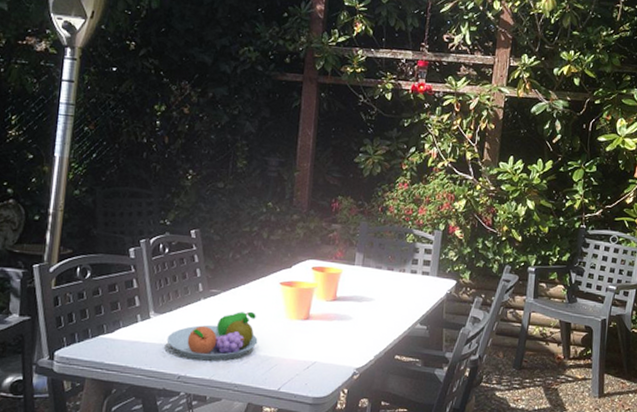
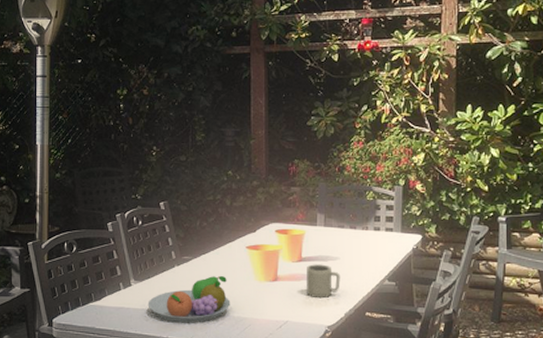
cup: none [338,304,374,340] -> present [307,264,340,299]

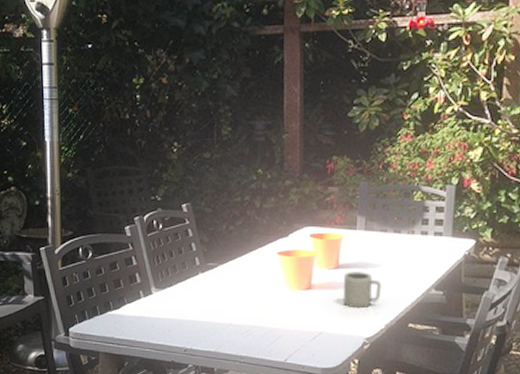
fruit bowl: present [147,275,231,323] -> none [170,283,260,334]

